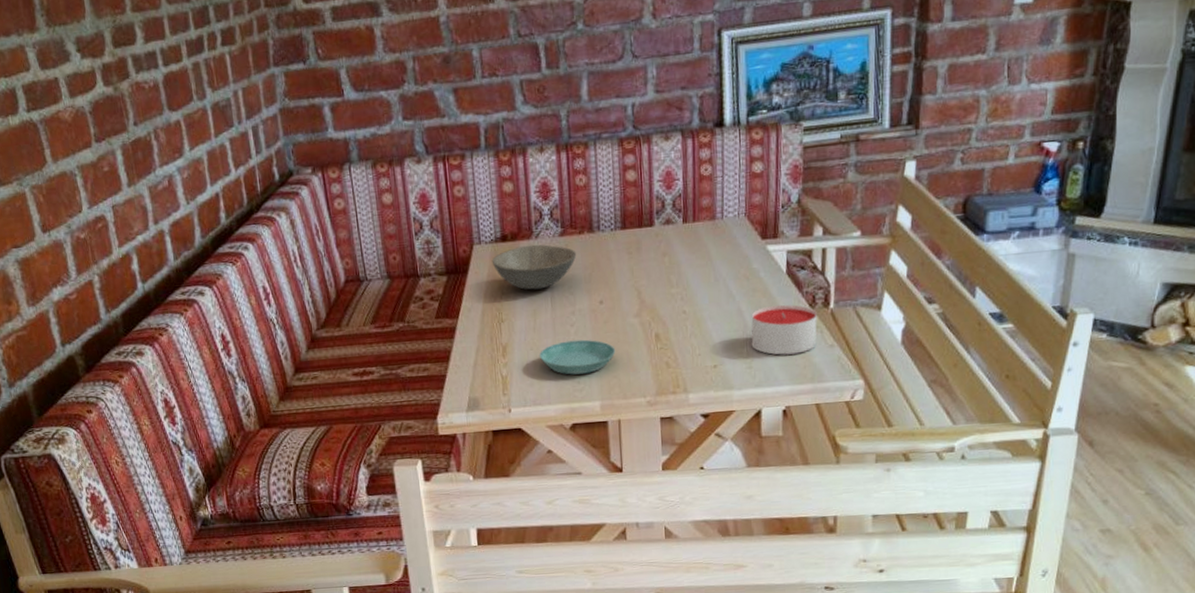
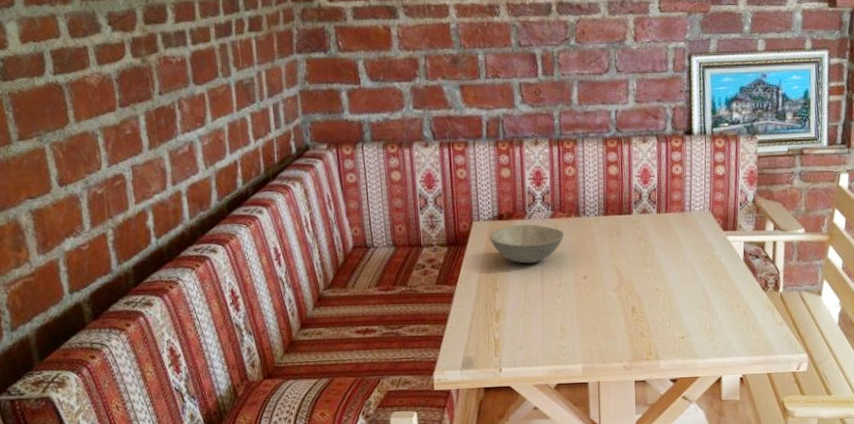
saucer: present [540,339,616,375] -> none [529,309,597,340]
candle: present [751,304,817,355] -> none [713,287,769,330]

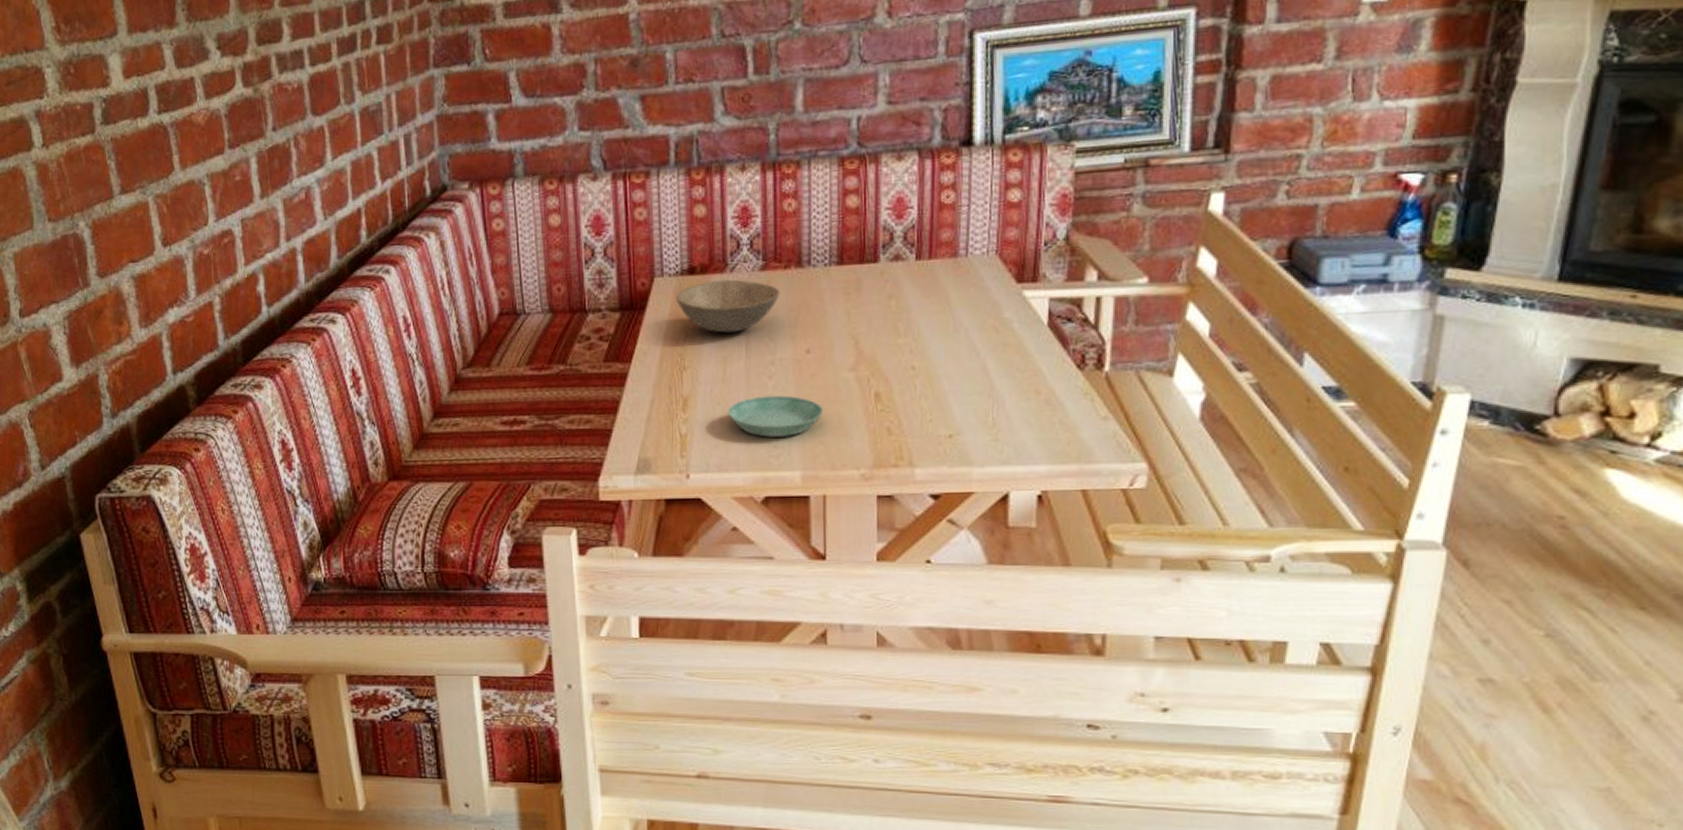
saucer: none [529,309,597,340] -> present [728,395,824,437]

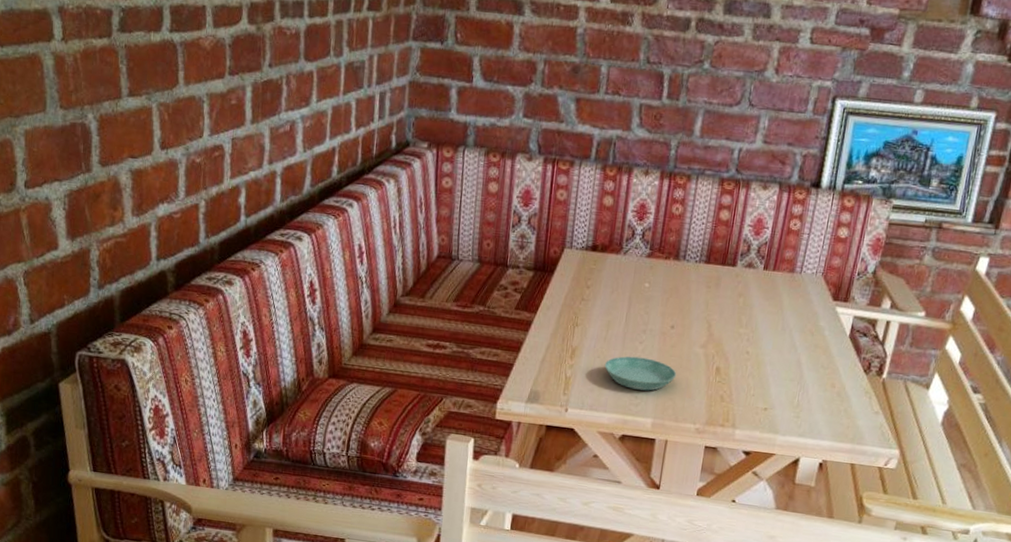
soup bowl: present [675,279,781,333] -> none [578,259,659,303]

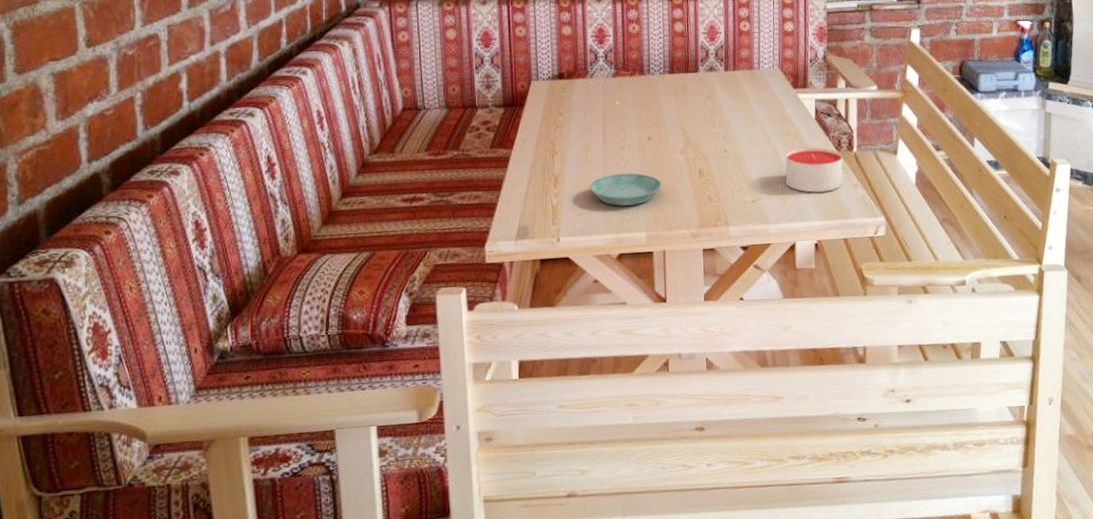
candle: none [803,363,870,414] -> present [785,147,843,193]

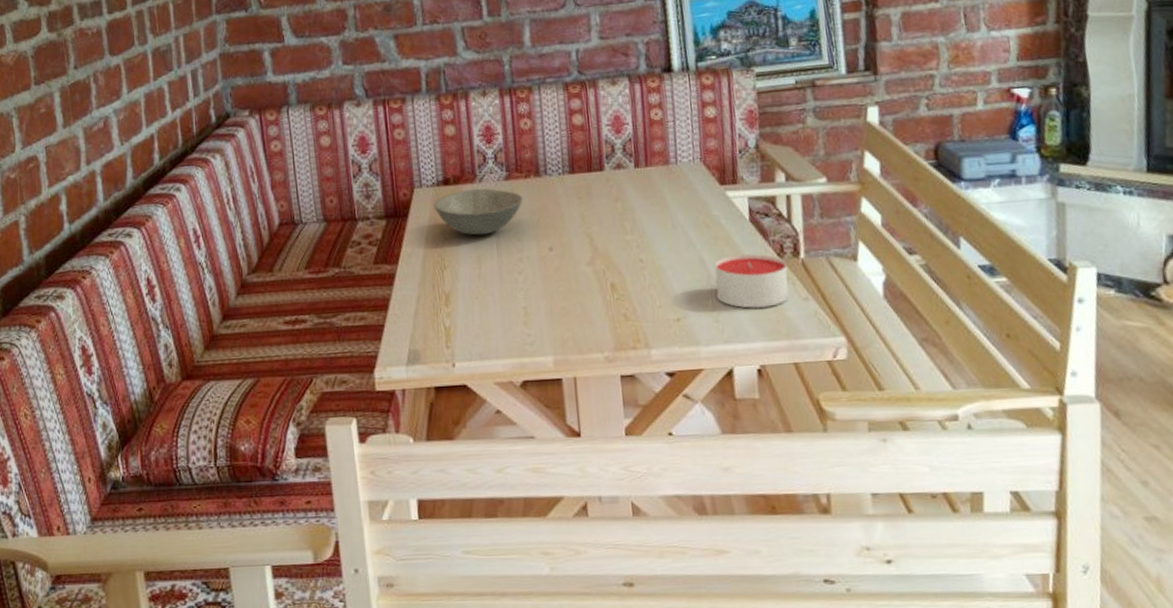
soup bowl: none [548,83,628,125] -> present [433,188,523,236]
saucer: present [590,173,662,206] -> none [485,288,569,327]

